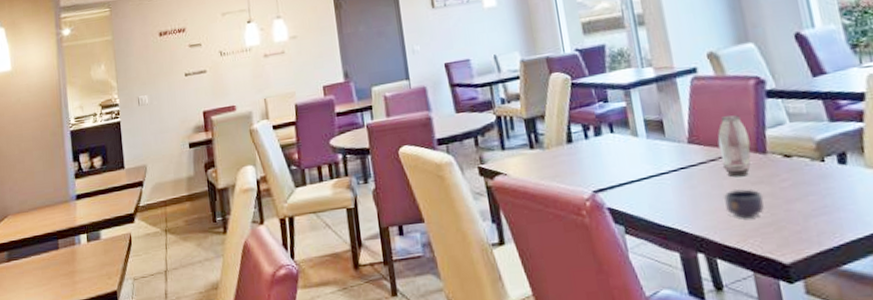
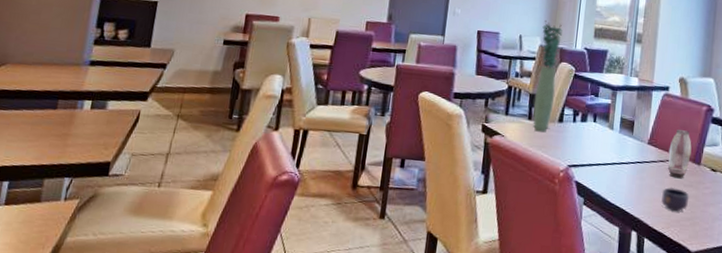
vase: none [518,29,558,161] -> present [532,20,562,133]

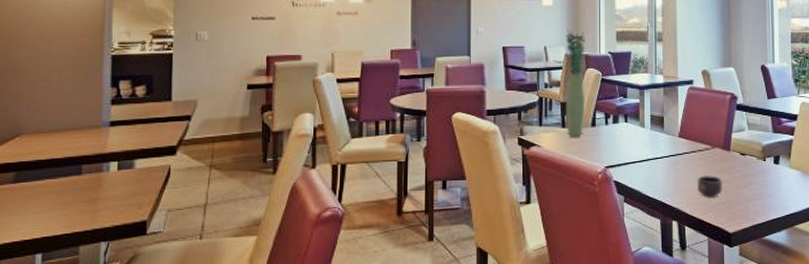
vase: present [668,130,692,179] -> none [699,120,720,166]

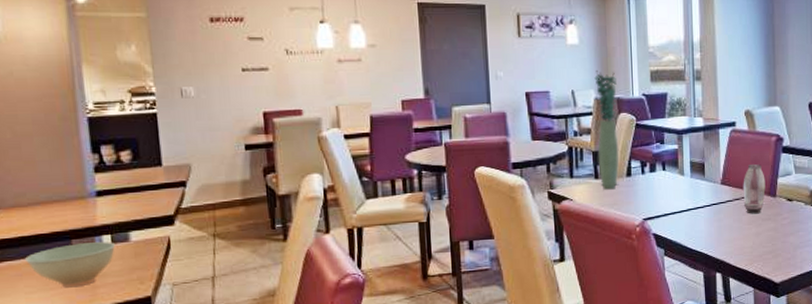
bowl: none [37,168,120,210] -> present [24,242,115,288]
mug: present [696,174,723,197] -> none [740,223,769,246]
vase: none [699,120,720,166] -> present [743,164,766,214]

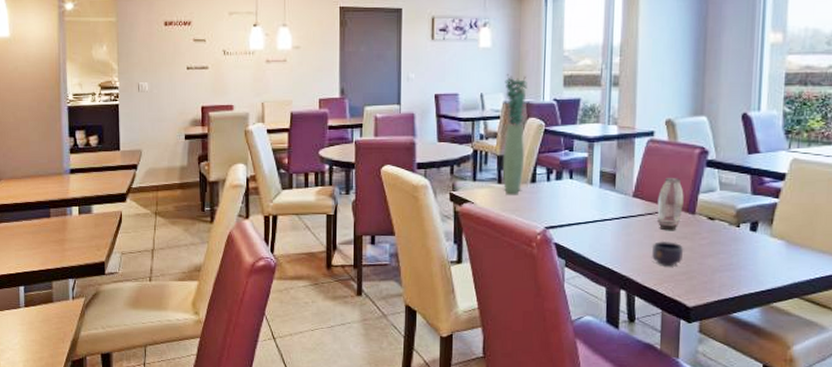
bowl: present [24,242,115,288] -> none [16,212,81,249]
mug: none [740,223,769,246] -> present [651,240,684,265]

